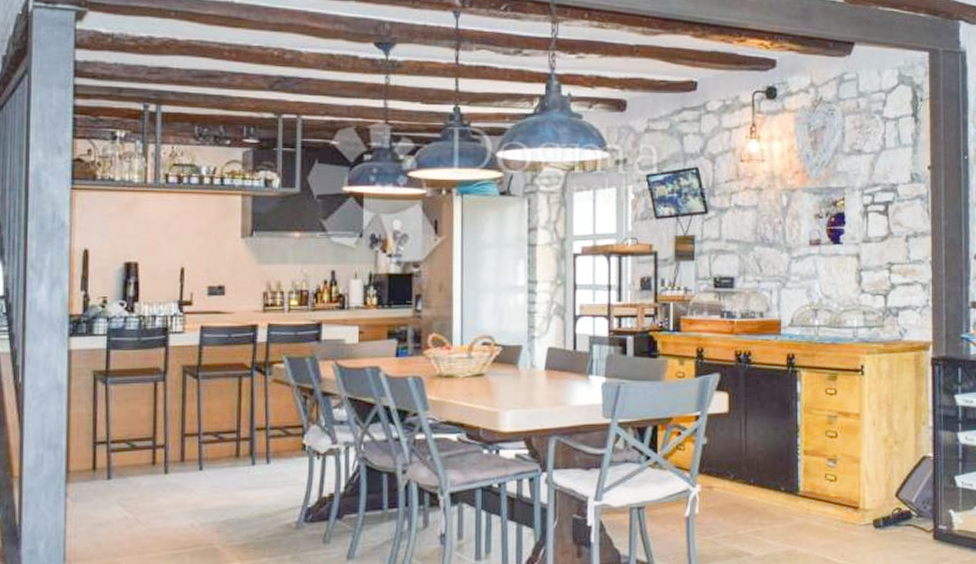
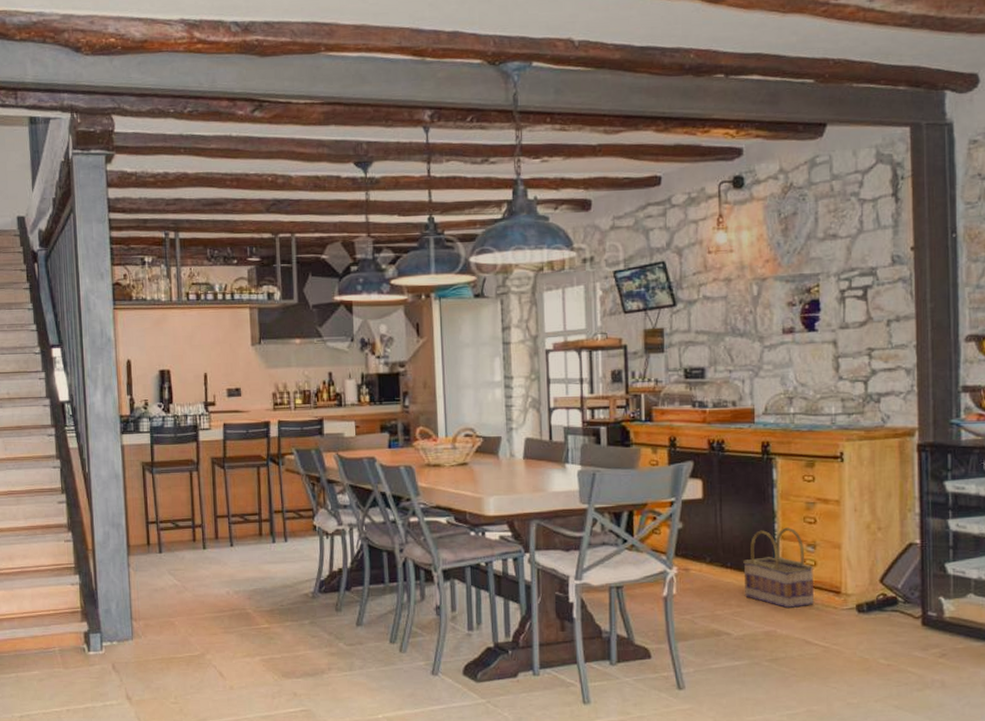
basket: none [766,441,835,526] -> present [743,527,814,609]

